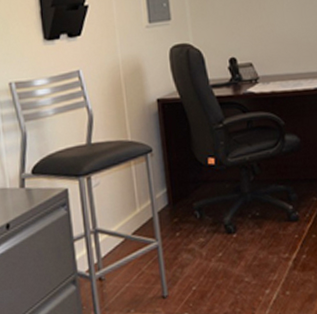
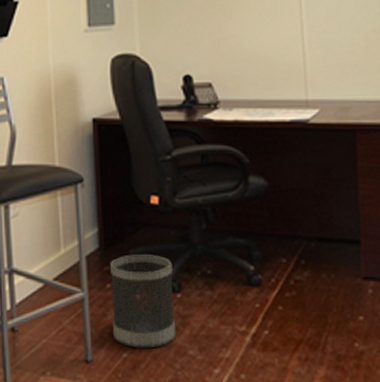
wastebasket: none [178,205,234,281] -> present [110,254,176,348]

